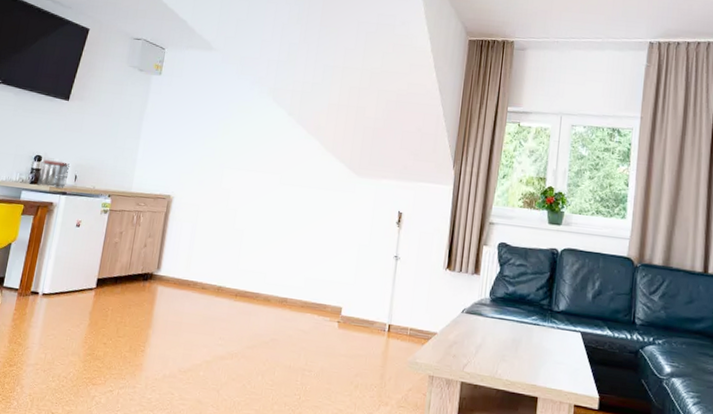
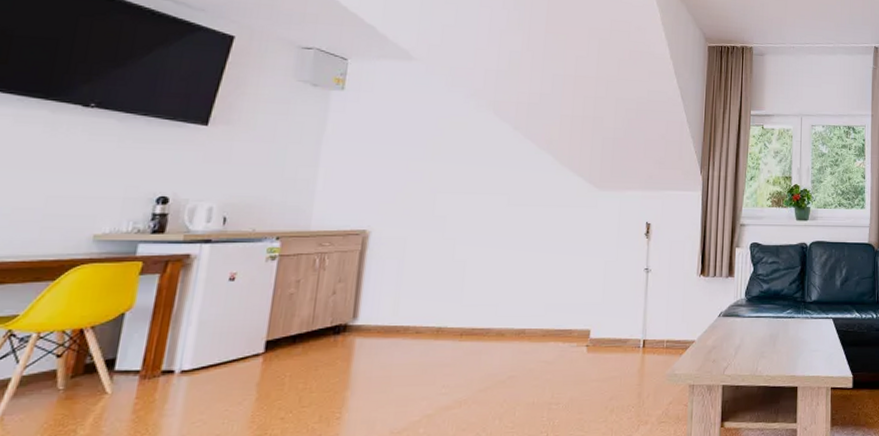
jar: present [36,160,69,189] -> none [162,200,213,236]

